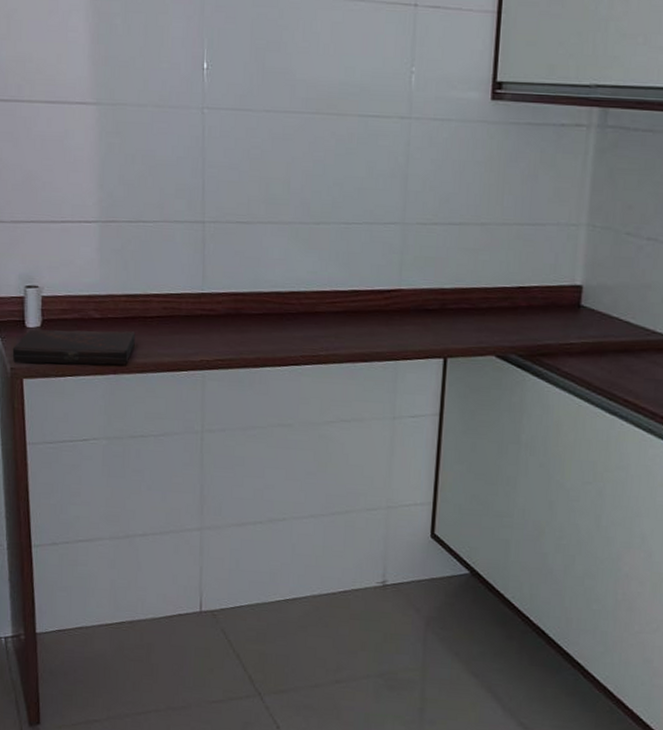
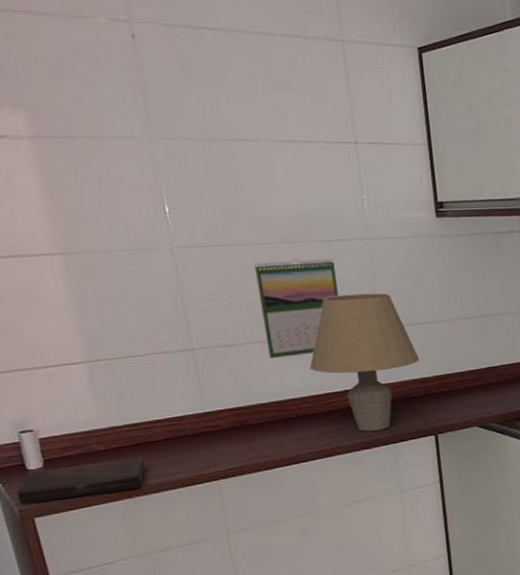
calendar: none [279,133,368,244] -> present [254,258,339,358]
table lamp: none [319,179,443,343] -> present [309,293,420,432]

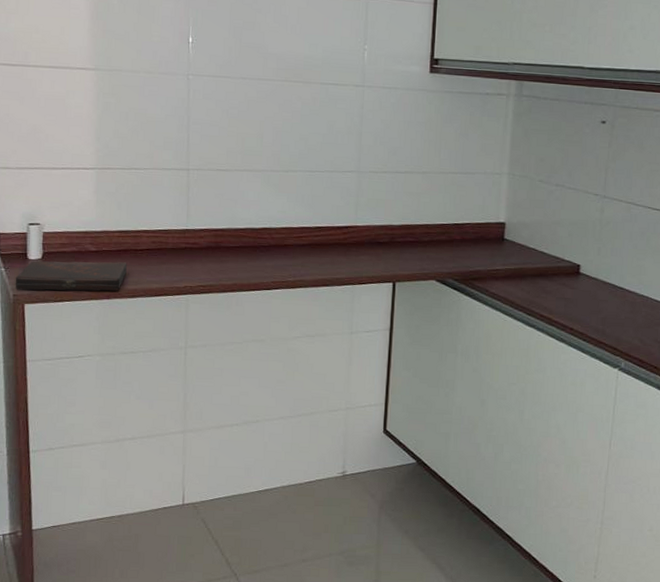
calendar: present [254,258,339,358] -> none [254,97,328,188]
table lamp: present [309,293,420,432] -> none [288,135,391,270]

